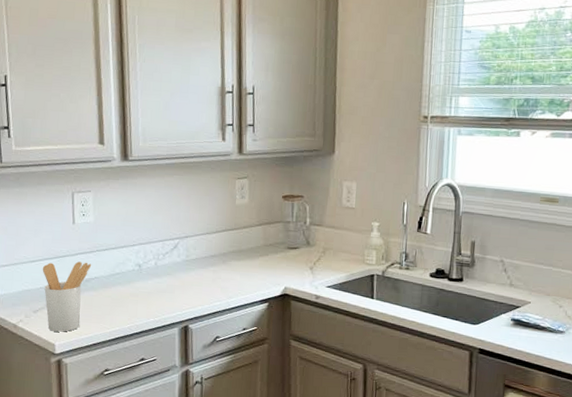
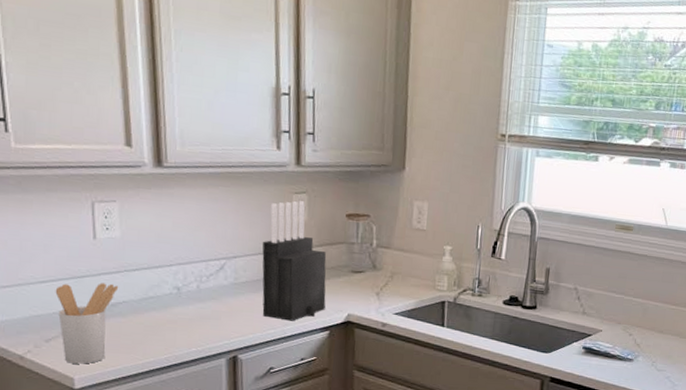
knife block: none [209,185,265,294] -> present [262,201,327,321]

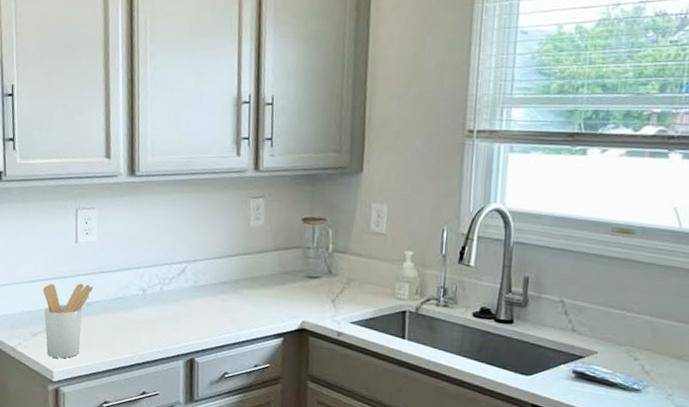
knife block: present [262,201,327,321] -> none [219,205,282,326]

